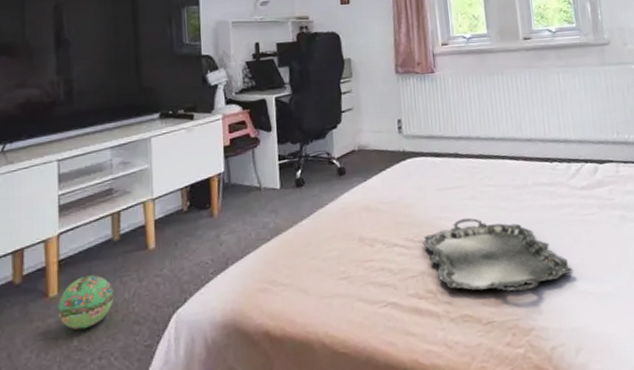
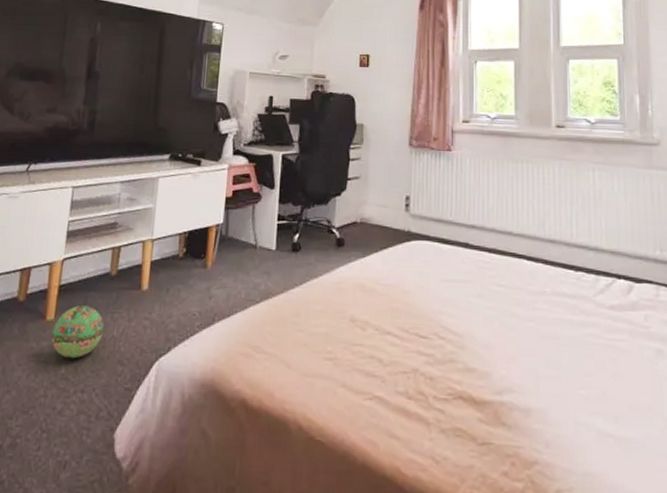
serving tray: present [423,218,573,292] -> none [419,317,592,416]

